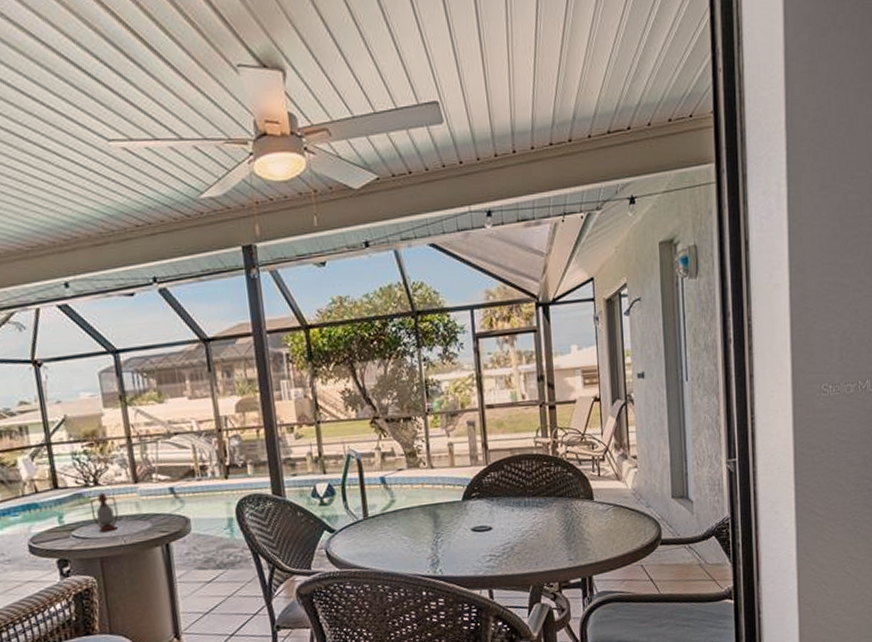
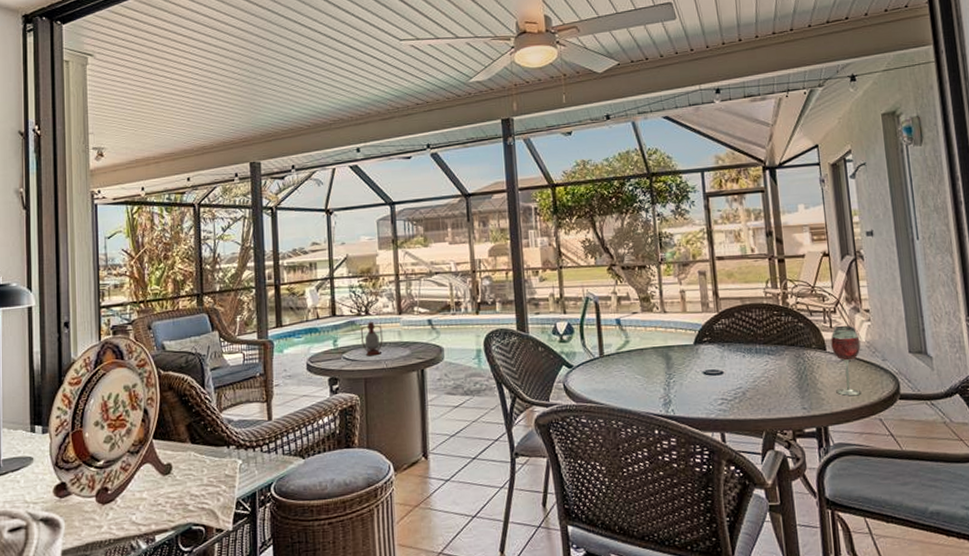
wineglass: none [598,473,627,545] -> present [831,325,862,396]

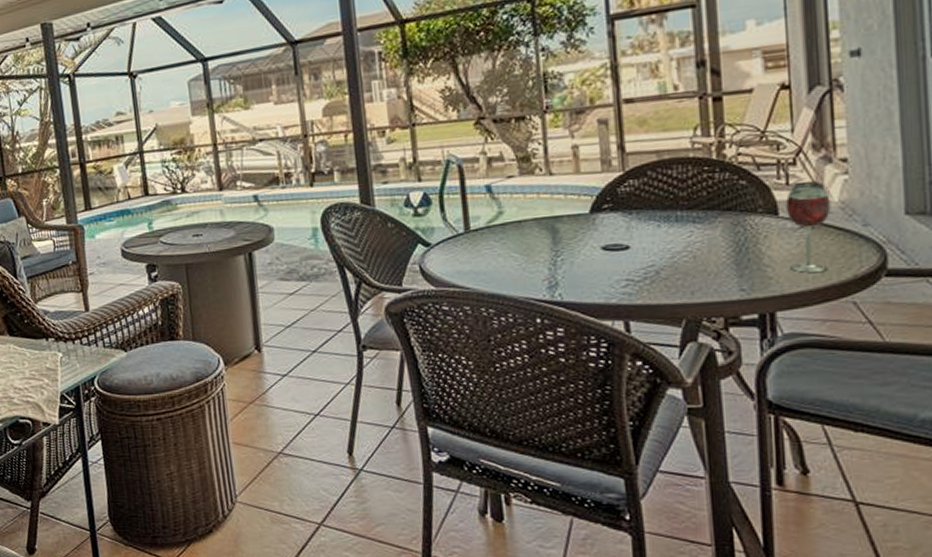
lantern: present [360,312,383,357] -> none [177,189,204,240]

